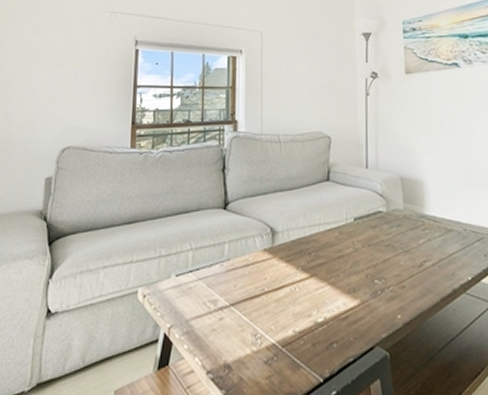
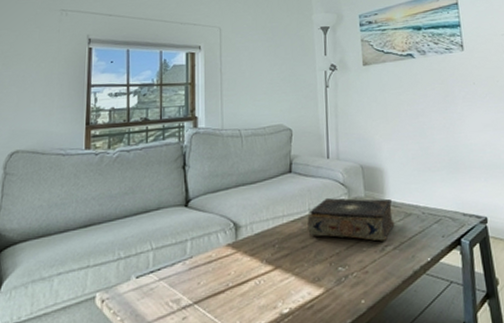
book: none [344,209,434,256] -> present [307,198,395,242]

